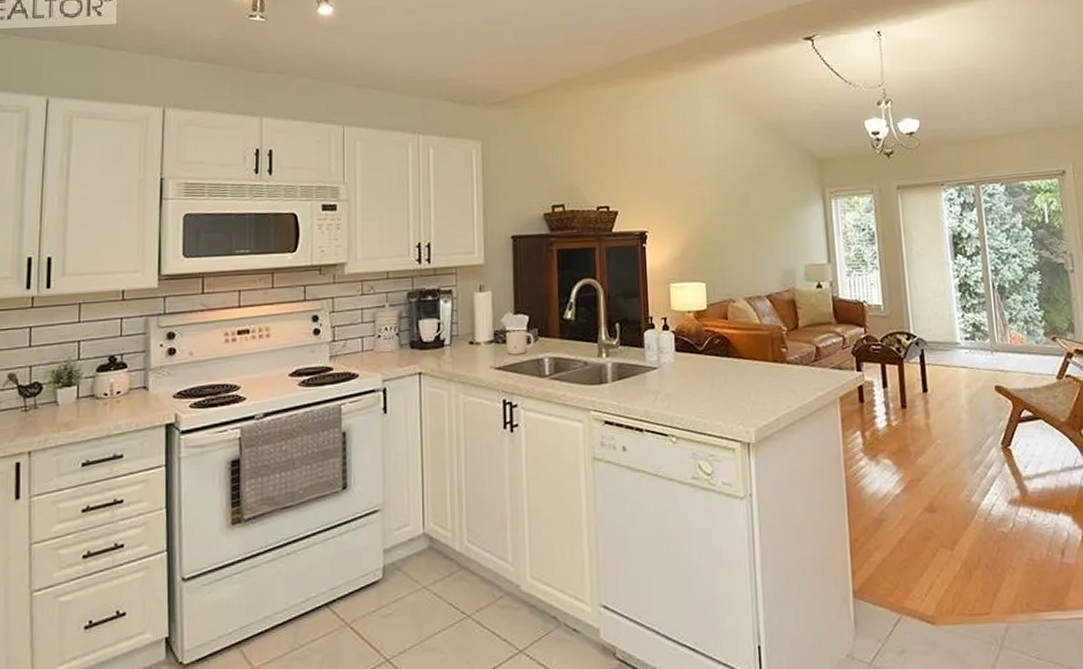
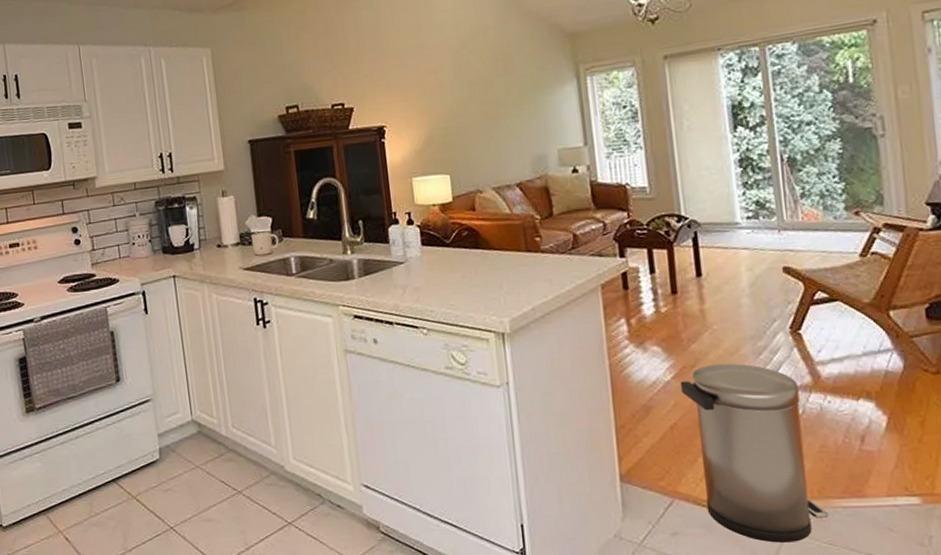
pedal bin: none [908,477,1036,659] -> present [680,363,829,543]

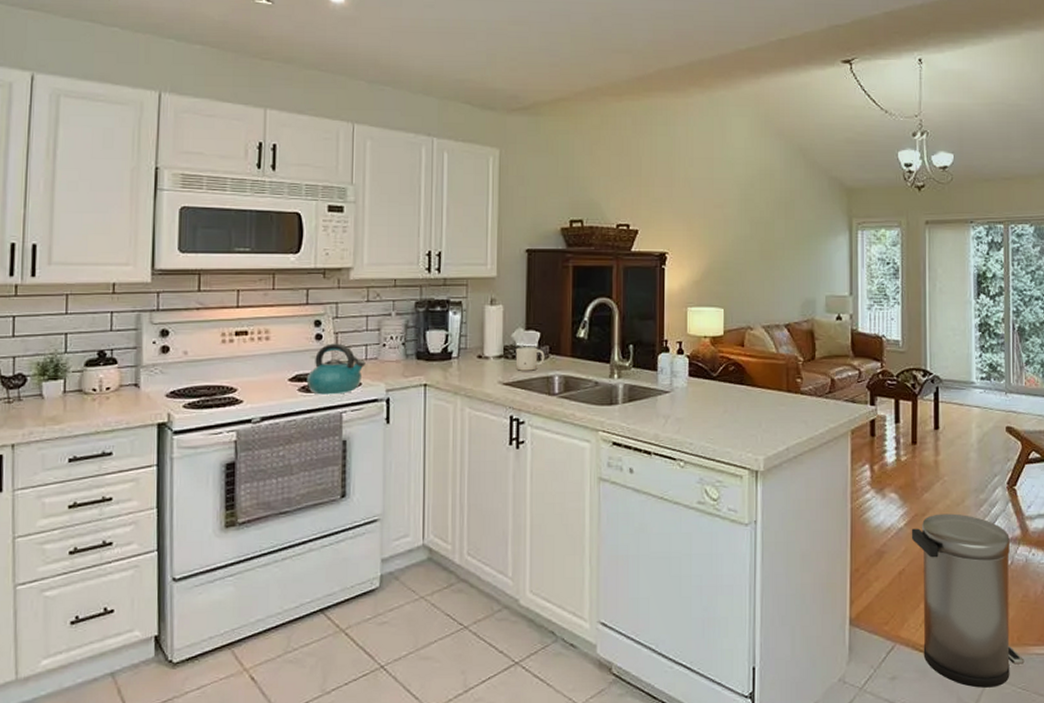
kettle: none [72,246,120,293] -> present [306,343,366,395]

